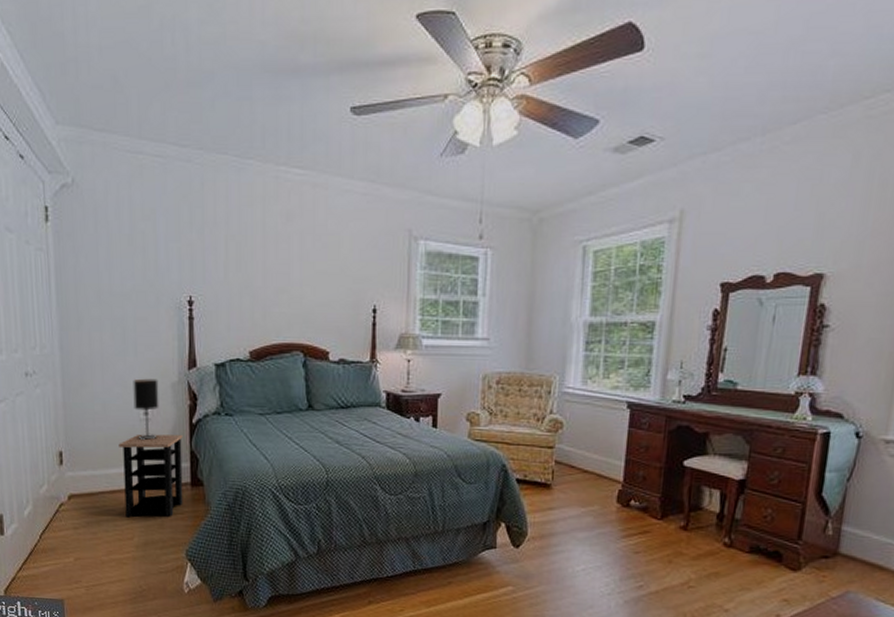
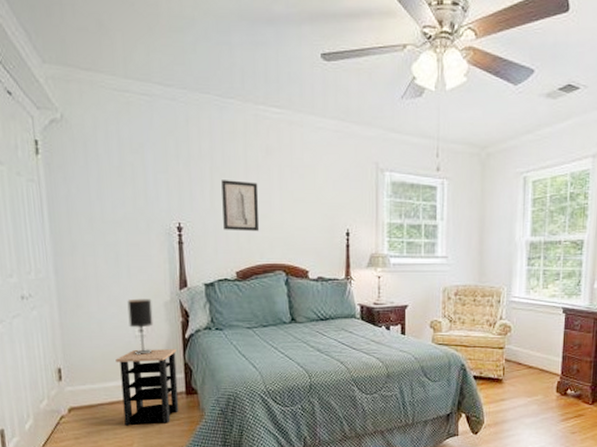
wall art: none [237,249,277,307] -> present [221,180,260,232]

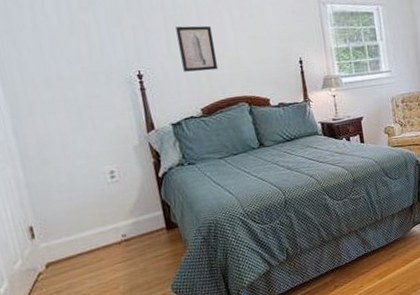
side table: present [115,349,179,426] -> none [90,189,162,271]
table lamp: present [127,298,153,354] -> none [95,145,128,200]

